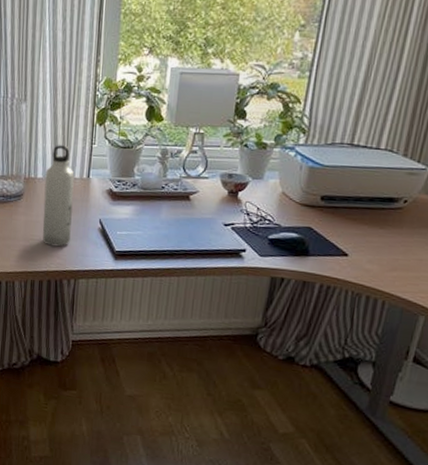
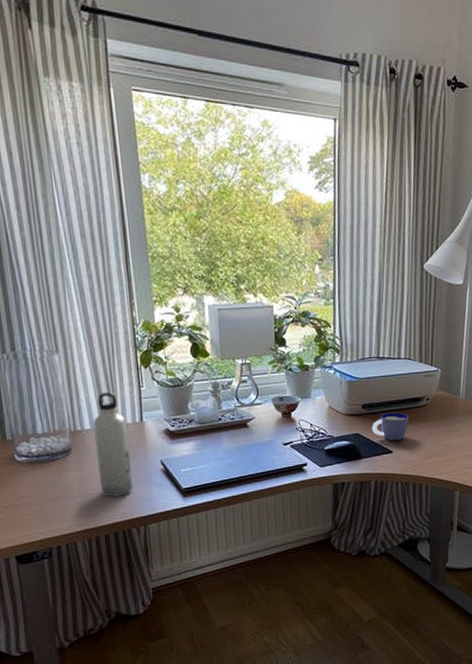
cup: none [328,209,376,244] -> present [372,412,409,441]

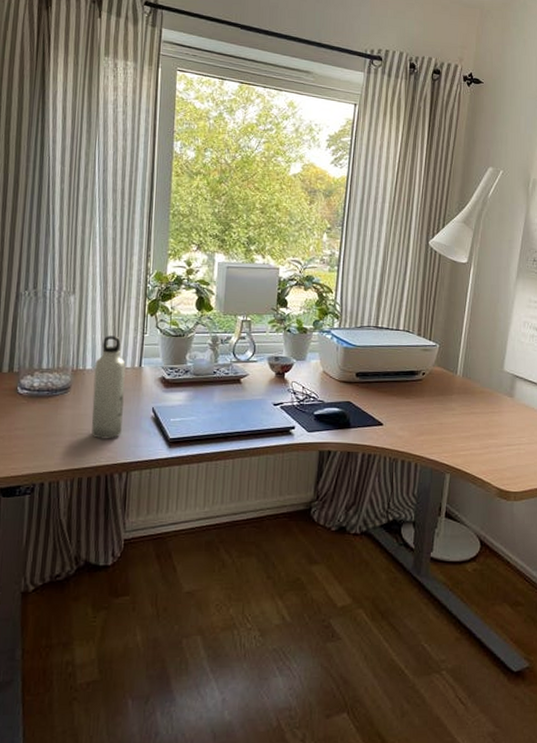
cup: present [372,412,409,441] -> none [364,383,402,413]

